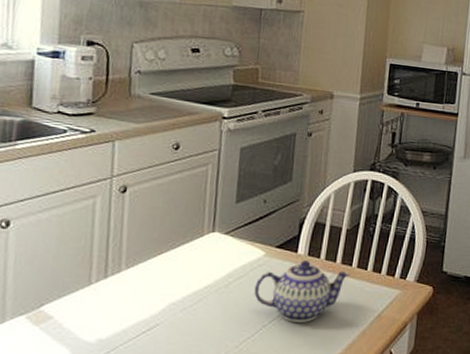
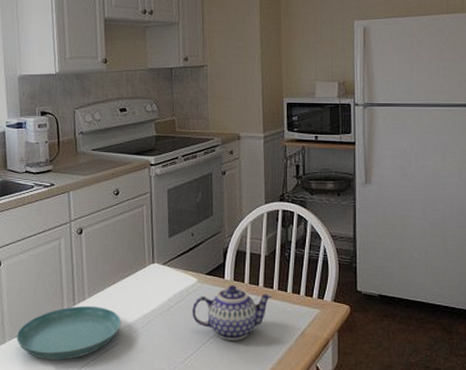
saucer: none [20,278,166,344] -> present [16,305,121,360]

